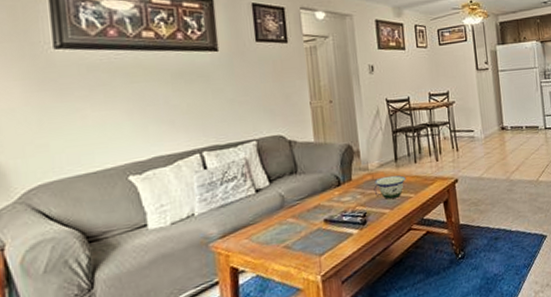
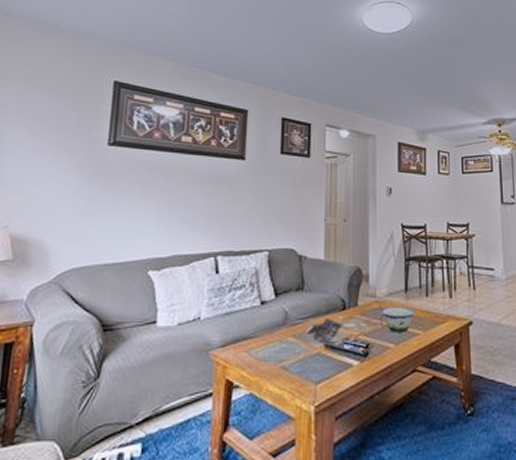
paperback book: none [305,195,340,220] -> present [306,318,343,345]

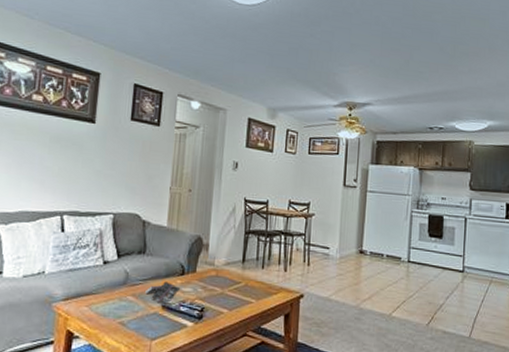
bowl: present [380,306,415,332] -> none [216,275,250,300]

